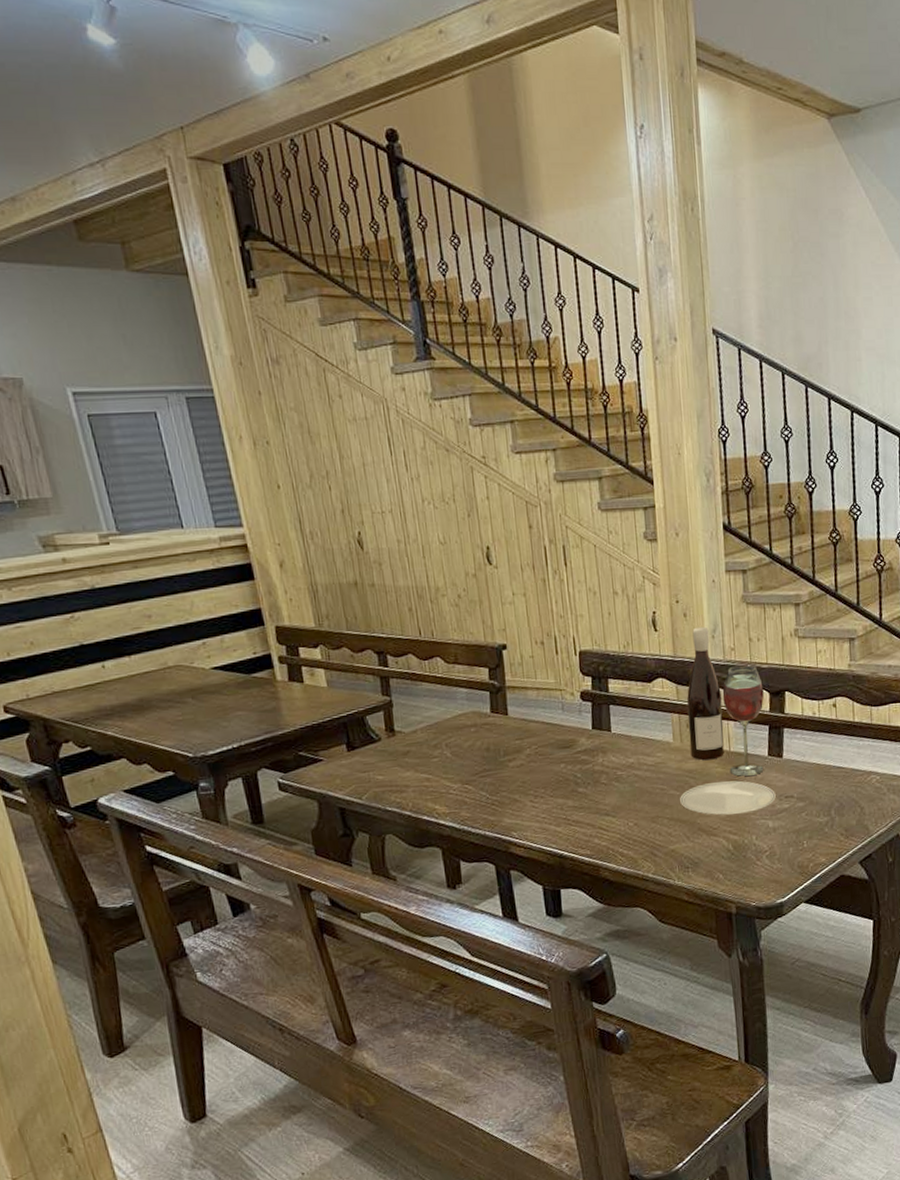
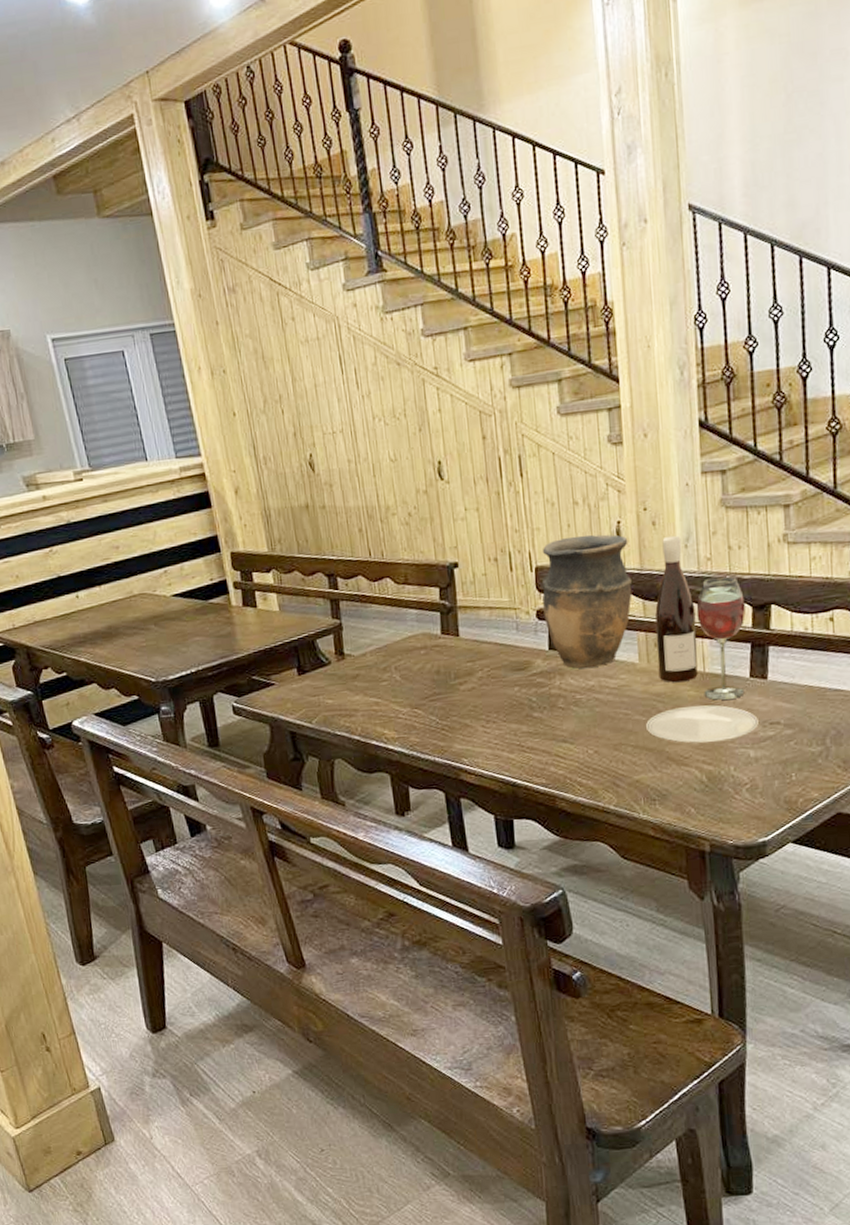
vase: none [585,623,667,747] -> present [542,534,633,669]

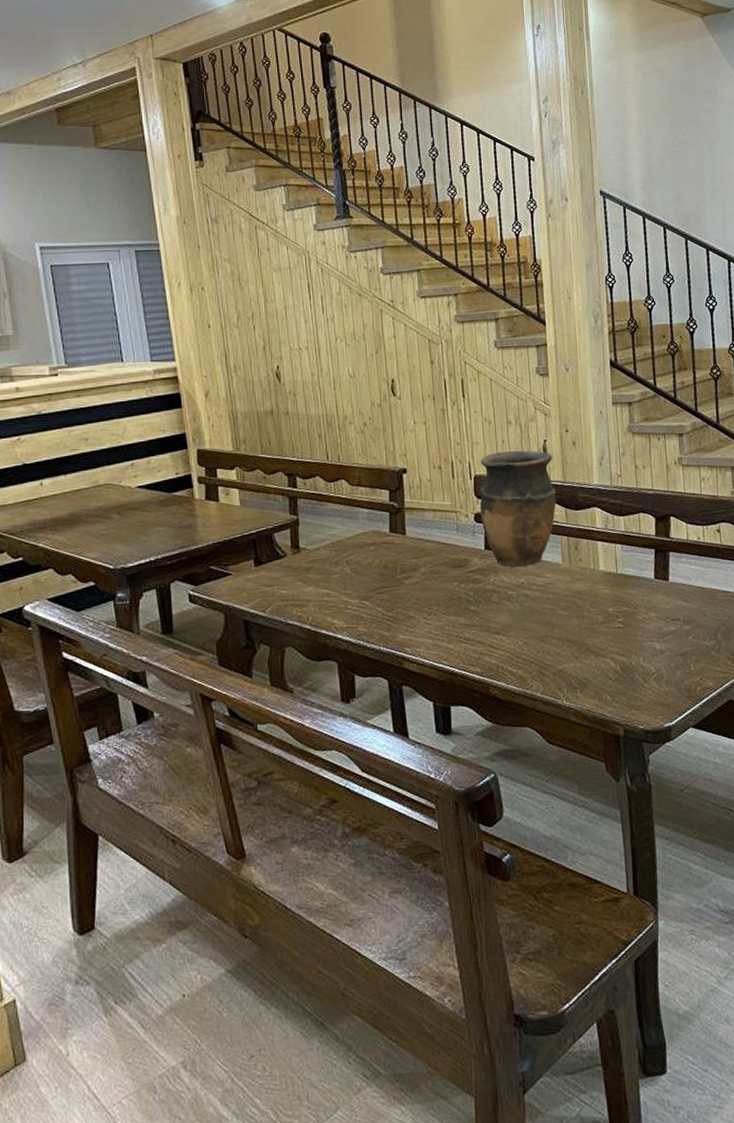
plate: present [646,705,759,745] -> none [568,602,662,638]
bottle: present [655,535,698,683] -> none [575,454,612,582]
wineglass: present [696,576,746,700] -> none [609,491,650,598]

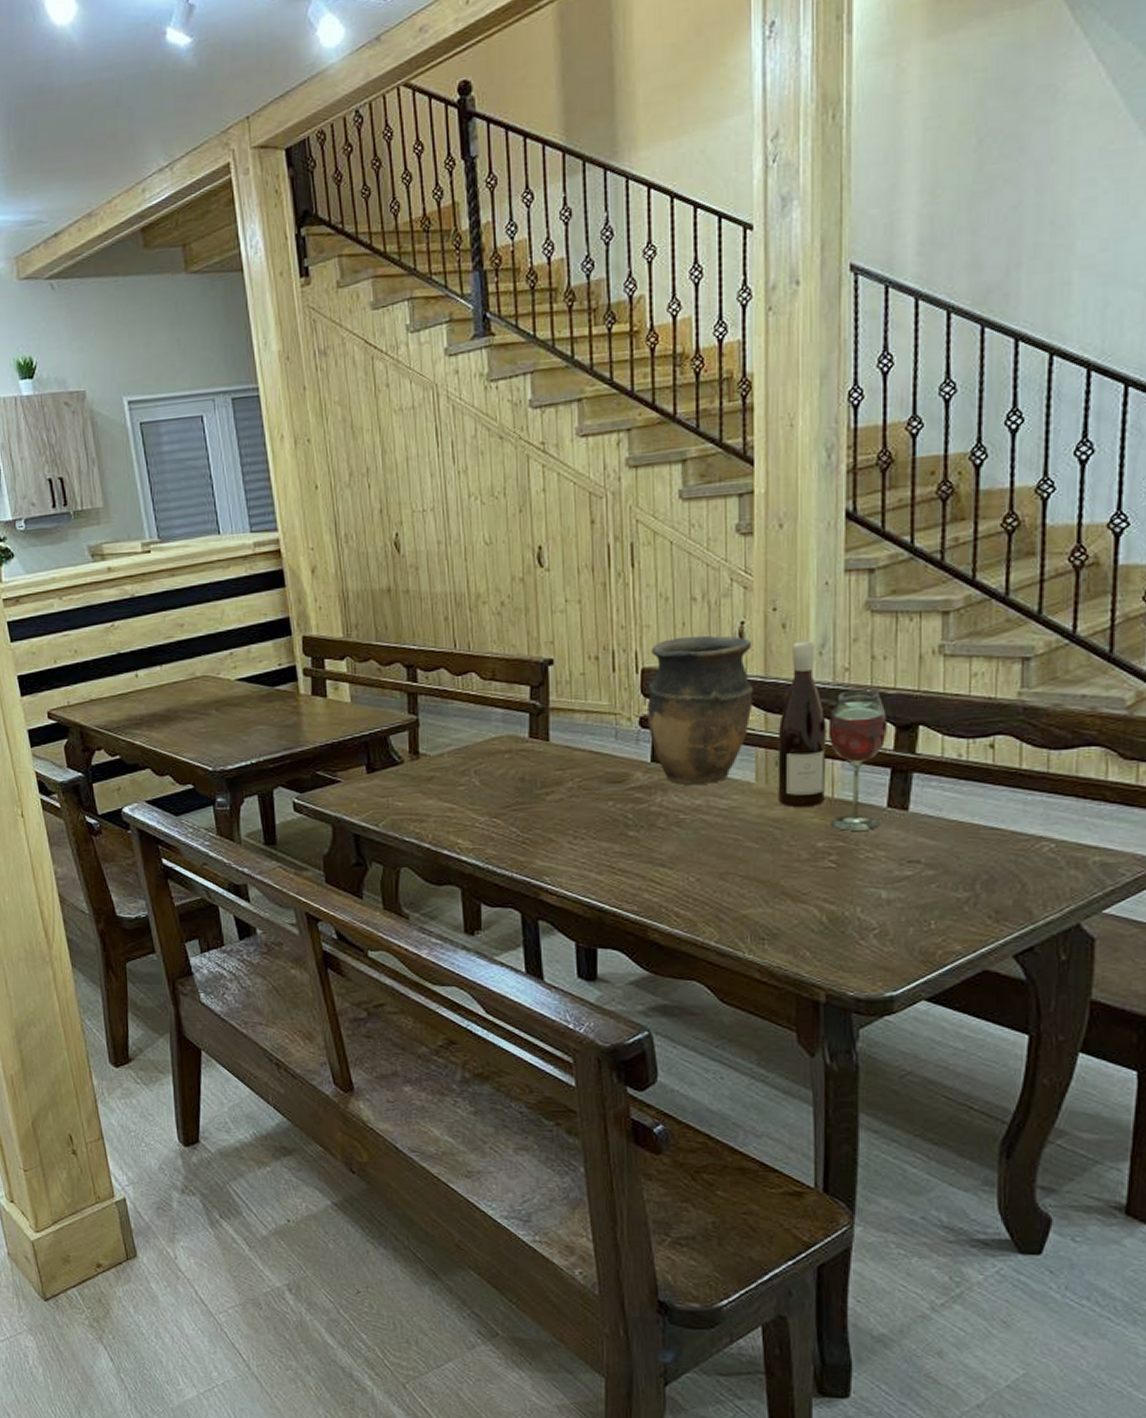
bottle: none [575,454,612,582] -> present [777,640,826,808]
wineglass: none [609,491,650,598] -> present [828,690,887,831]

